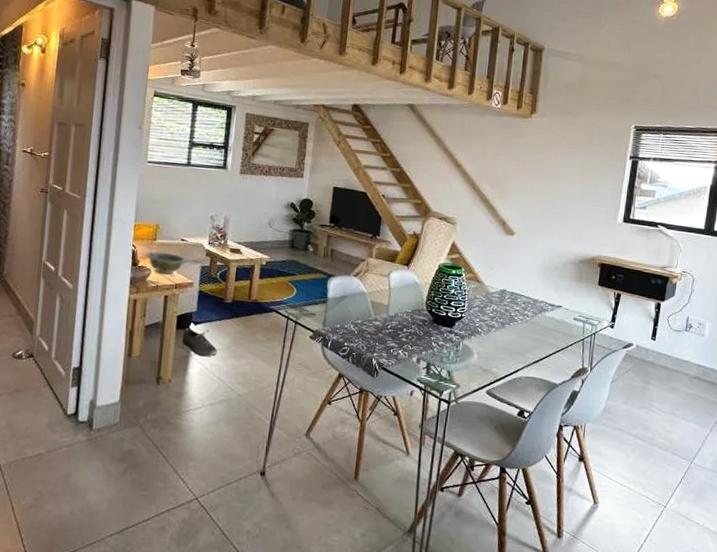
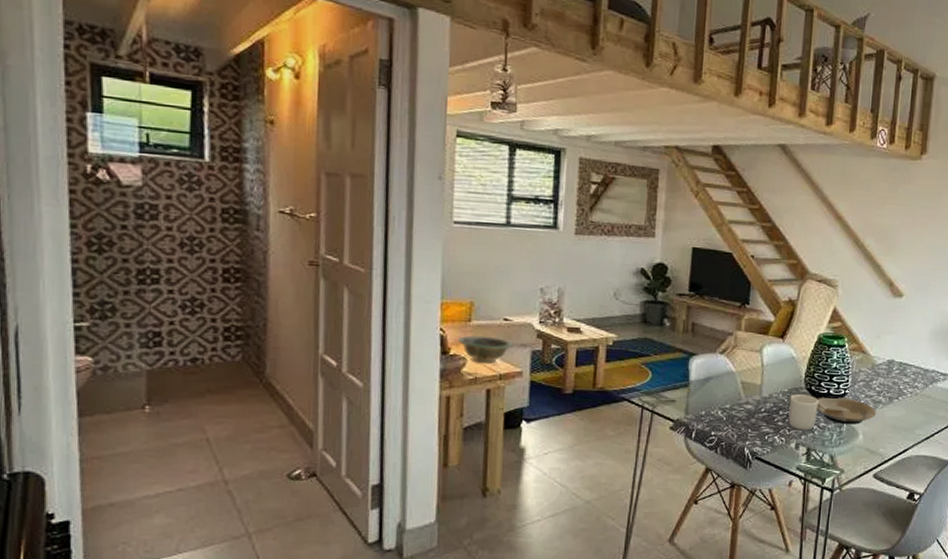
shoe: present [182,328,218,357] -> none [512,426,557,460]
mug: none [411,315,438,348] -> present [788,394,819,431]
plate: none [436,318,489,345] -> present [816,396,876,424]

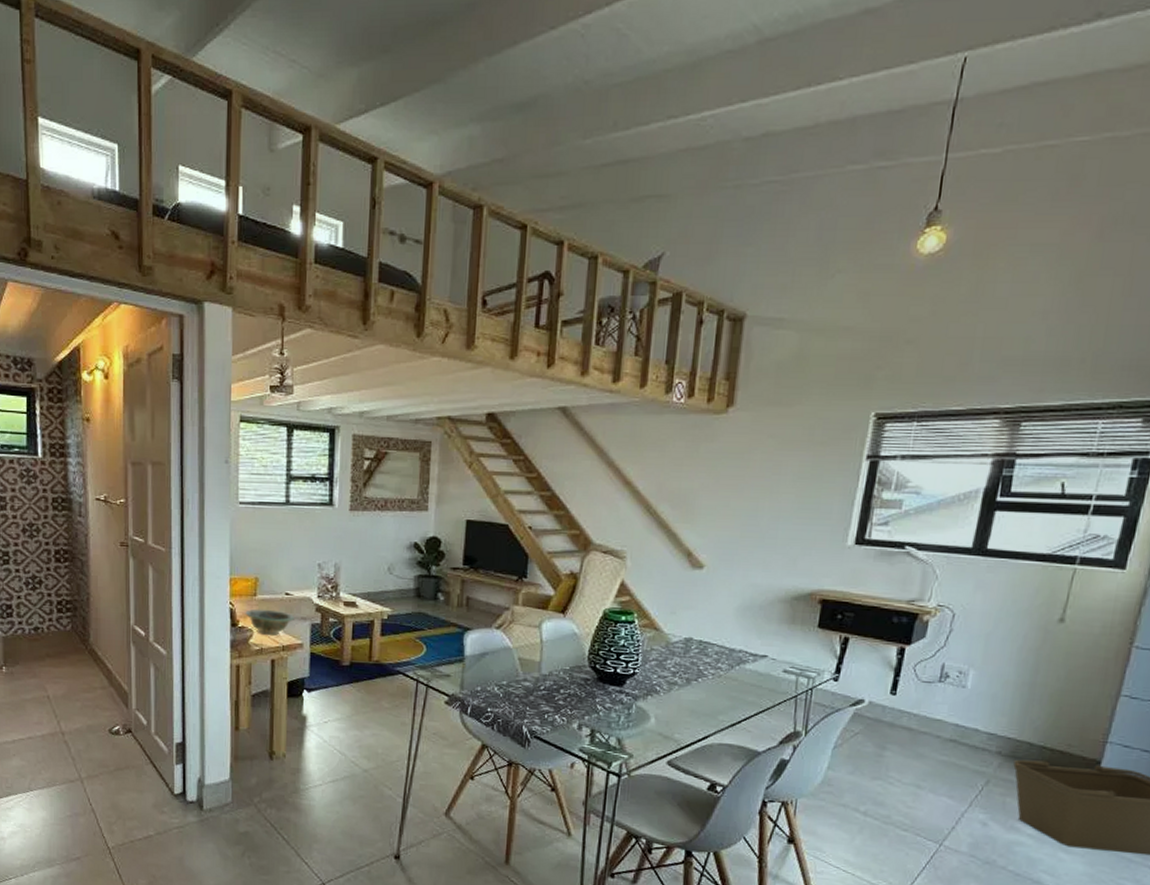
mug: present [788,394,819,431] -> none [570,672,604,711]
plate: present [816,396,876,424] -> none [601,676,671,707]

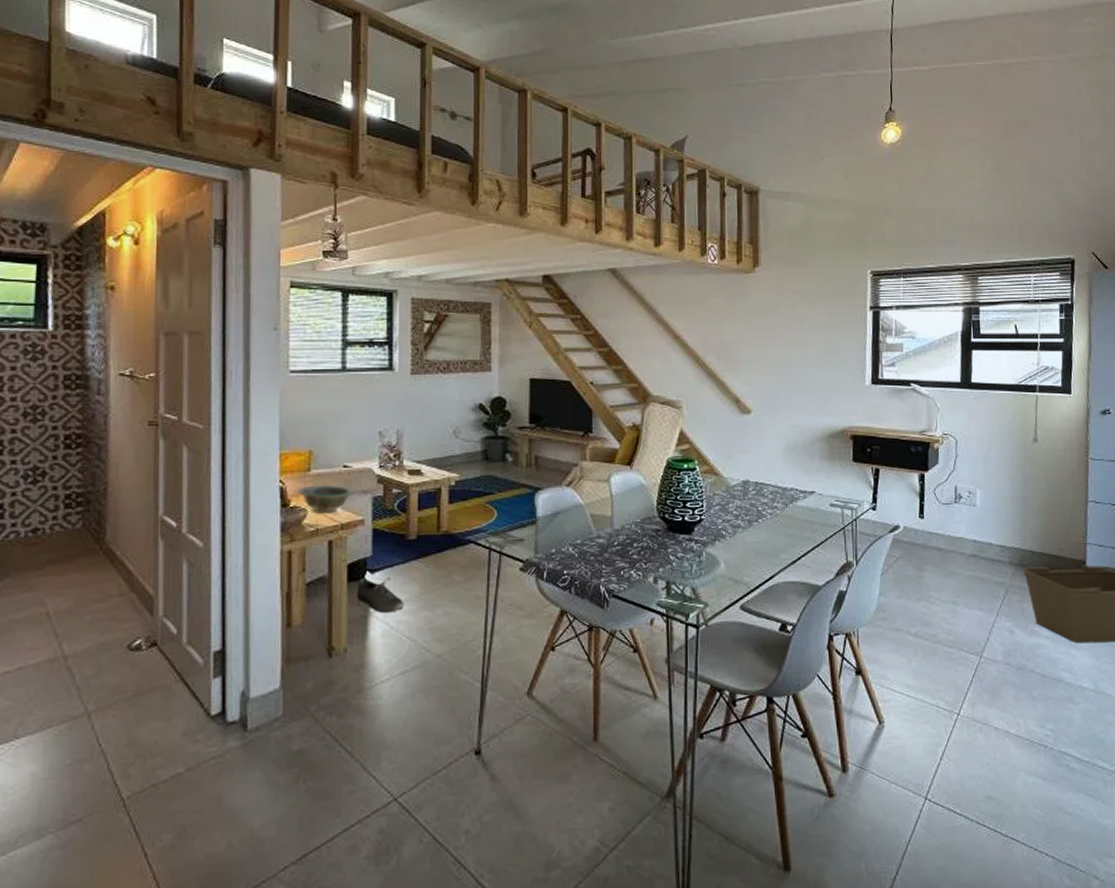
shoe: none [295,696,336,728] -> present [357,576,404,613]

